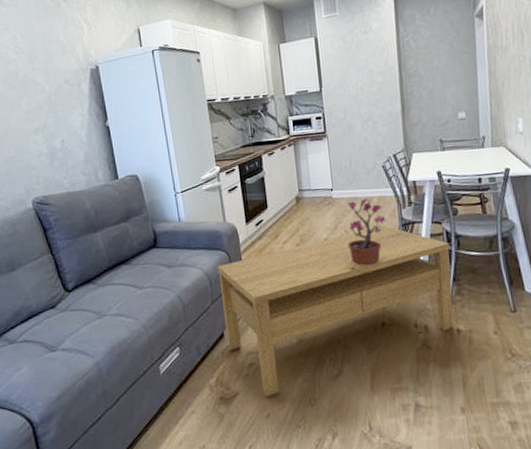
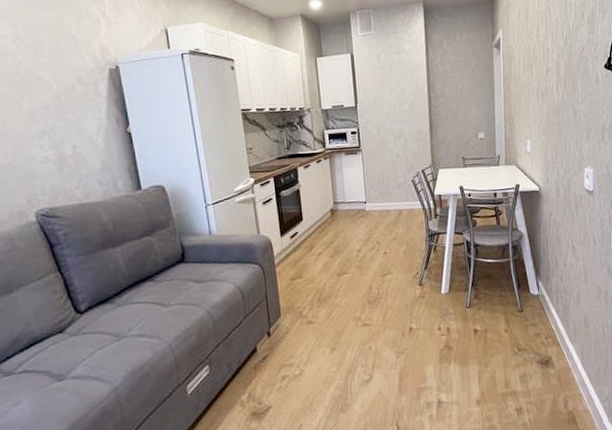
coffee table: present [217,226,454,396] -> none [250,236,472,407]
potted plant: present [347,198,387,270] -> none [379,210,415,279]

